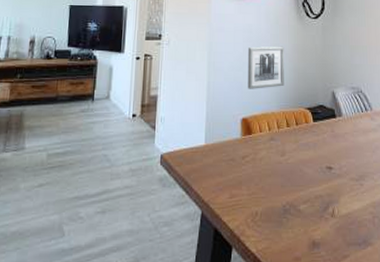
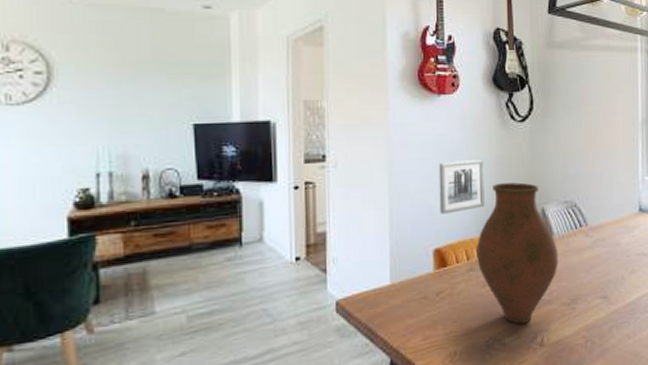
vase: none [277,68,347,193] -> present [476,182,559,324]

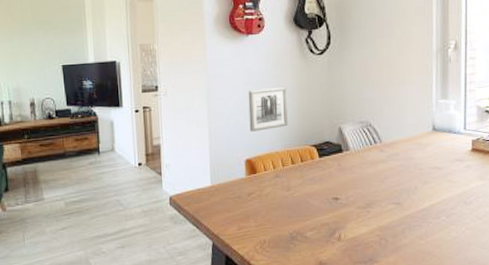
vase: present [476,182,559,324] -> none [281,106,355,222]

